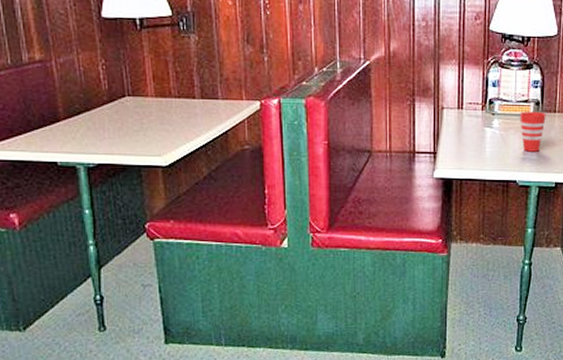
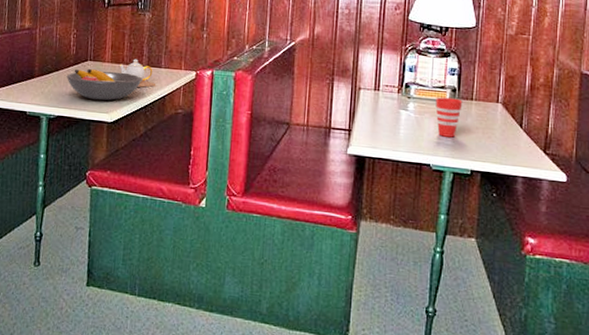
fruit bowl: none [101,105,197,141] -> present [66,68,143,101]
teapot: none [166,90,215,123] -> present [118,59,156,88]

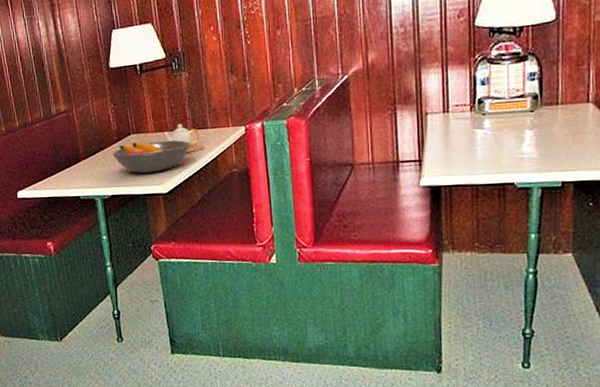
cup: present [435,97,463,138] -> none [515,106,547,151]

